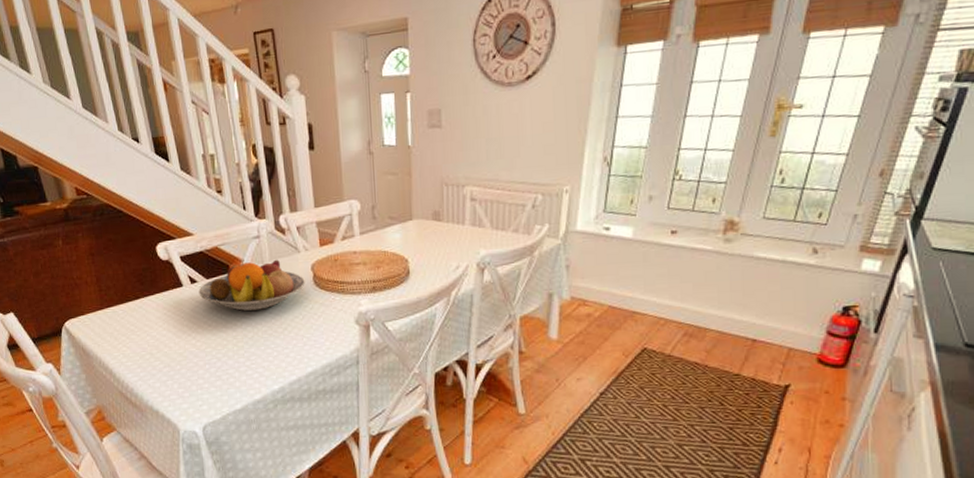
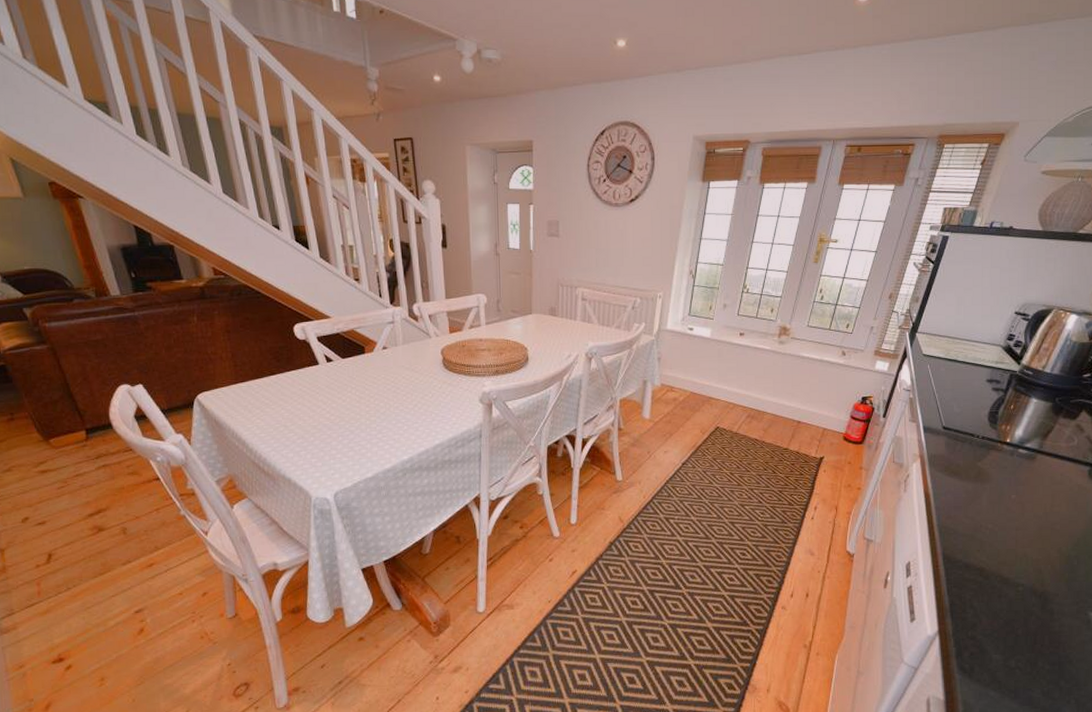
fruit bowl: present [199,259,305,311] -> none [334,341,435,388]

